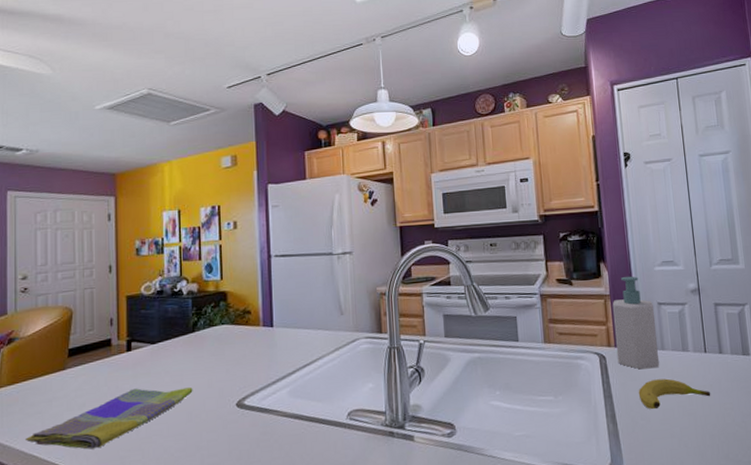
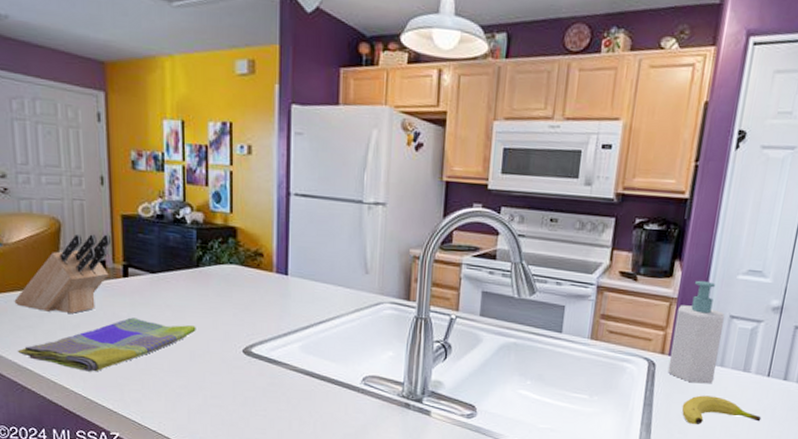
knife block: none [26,315,116,396] -> present [14,234,111,313]

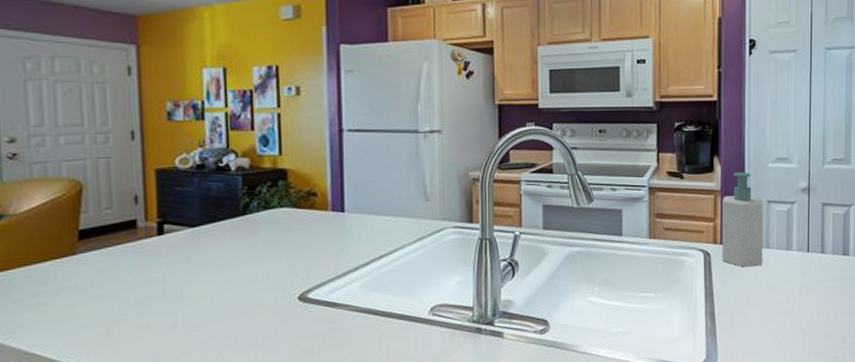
knife block: present [14,234,111,313] -> none [21,191,143,285]
dish towel: present [17,317,196,372] -> none [23,278,244,348]
fruit: present [681,395,762,424] -> none [739,277,809,307]

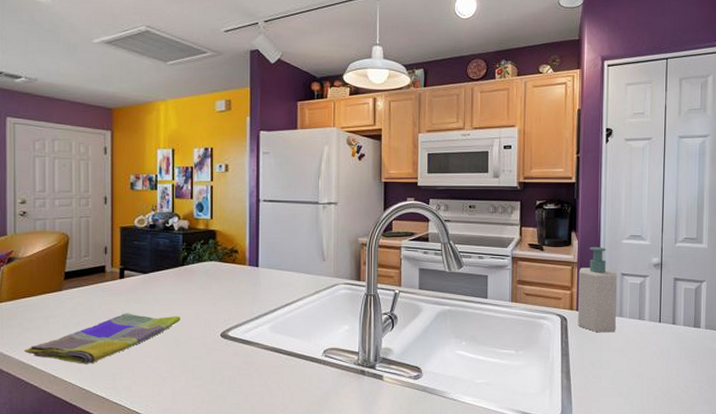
dish towel: none [23,278,244,348] -> present [23,313,181,364]

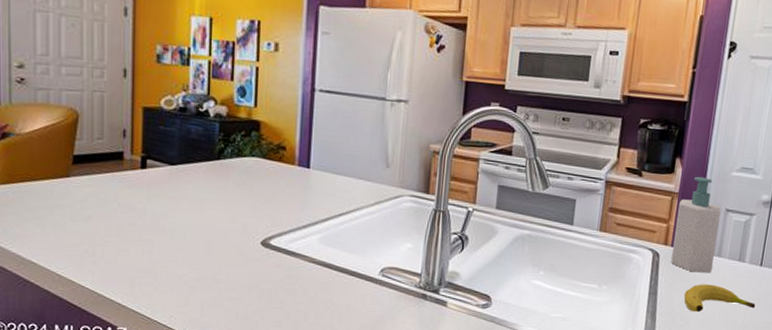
dish towel: present [23,313,181,364] -> none [22,209,214,265]
fruit: none [593,343,660,369] -> present [683,284,756,312]

